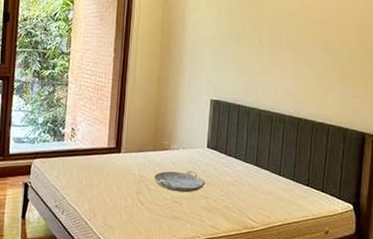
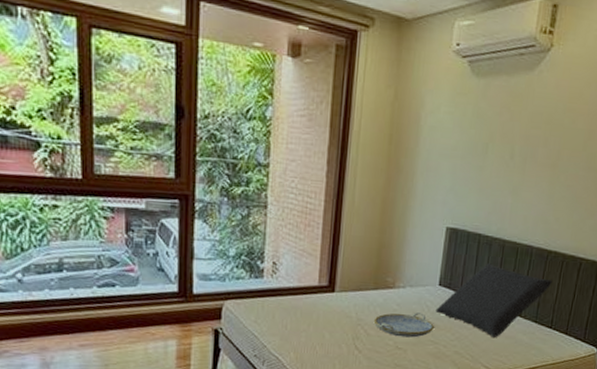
cushion: none [205,129,305,195] -> present [435,263,553,338]

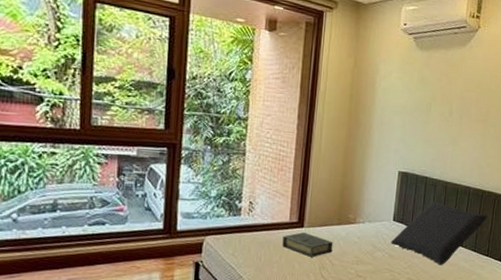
book: none [310,297,369,326] -> present [282,232,333,257]
serving tray: present [373,312,434,338] -> none [337,244,389,267]

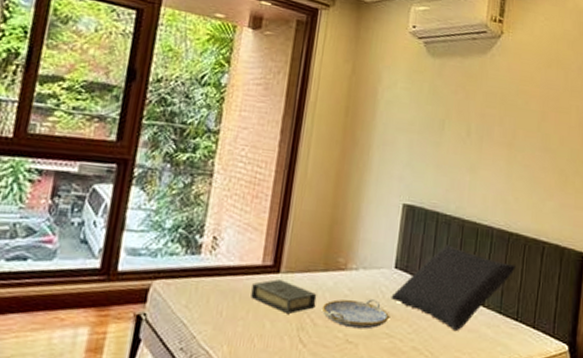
serving tray: none [337,244,389,267] -> present [321,299,389,329]

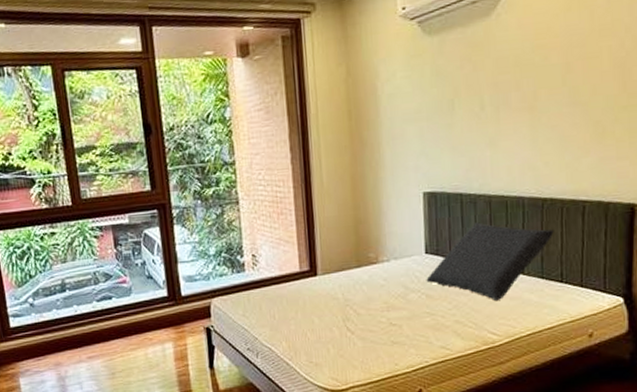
book: present [251,279,317,314] -> none [295,281,356,309]
serving tray: present [321,299,389,329] -> none [361,285,427,313]

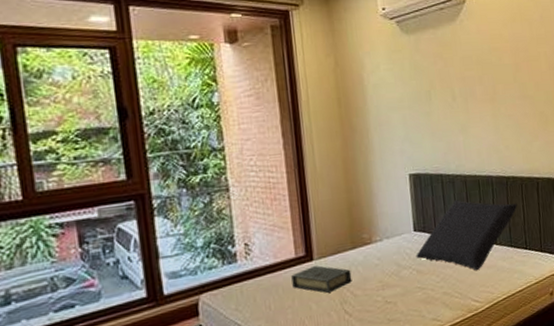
book: none [295,281,356,309] -> present [291,265,352,293]

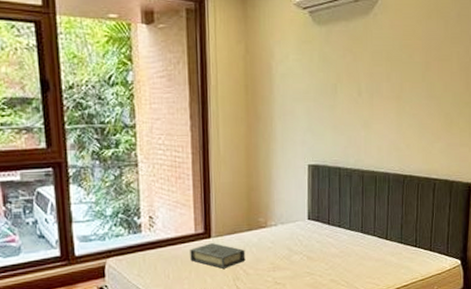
cushion: present [416,199,517,271] -> none [308,193,412,263]

